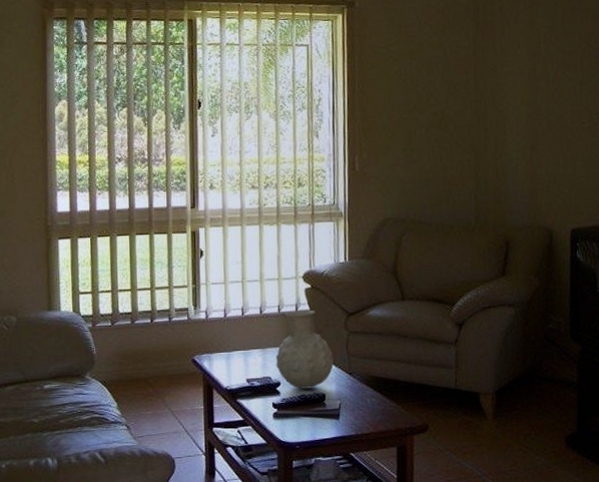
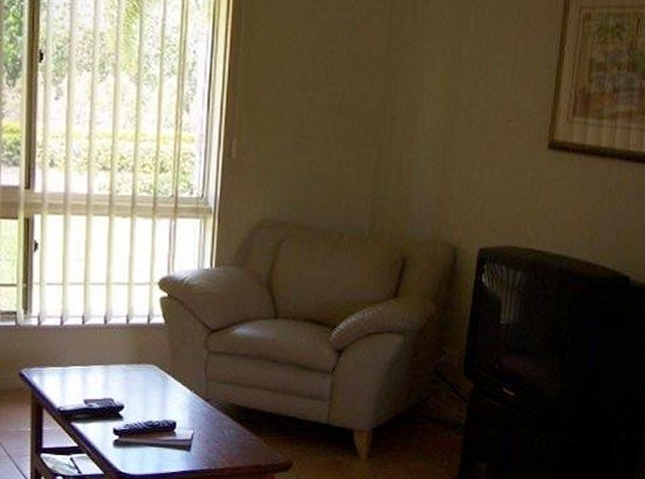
vase: present [275,309,334,389] -> none [120,322,189,415]

